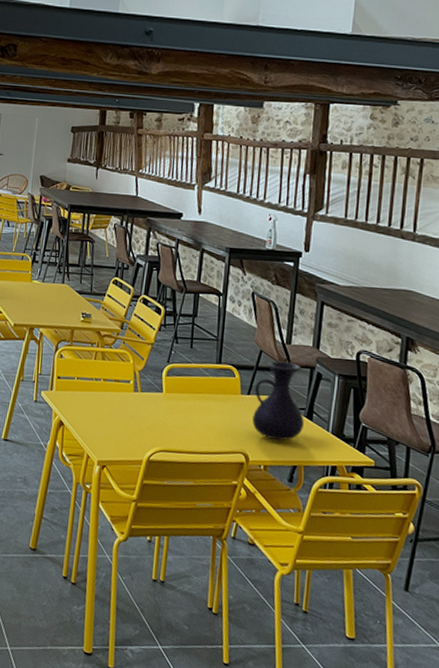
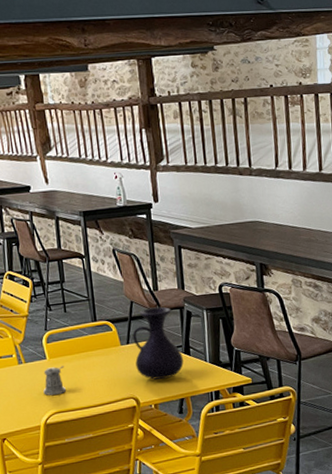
pepper shaker: none [153,402,179,433] -> present [43,366,66,396]

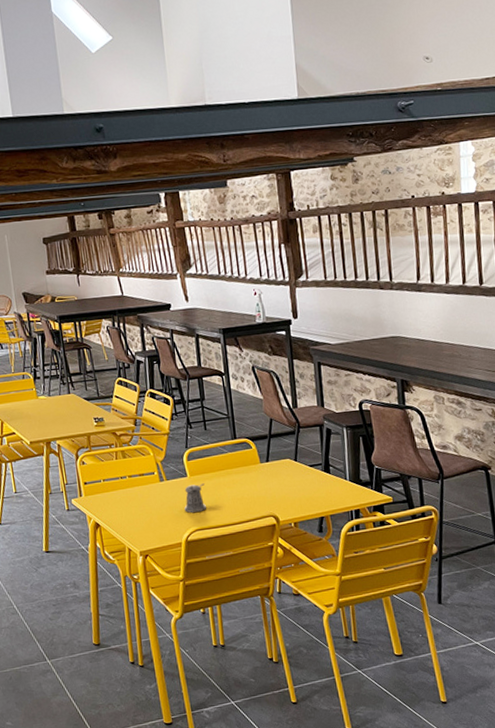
vase: present [132,306,184,380] -> none [272,424,323,498]

